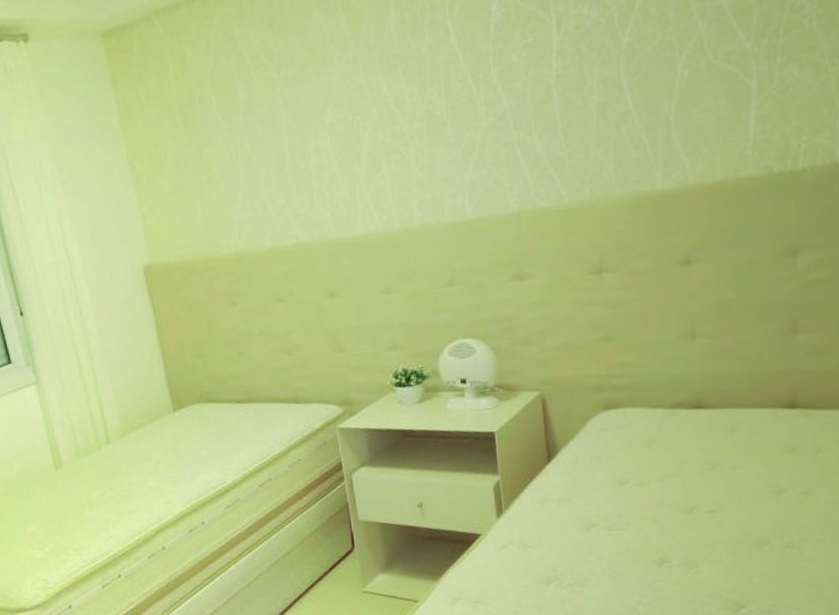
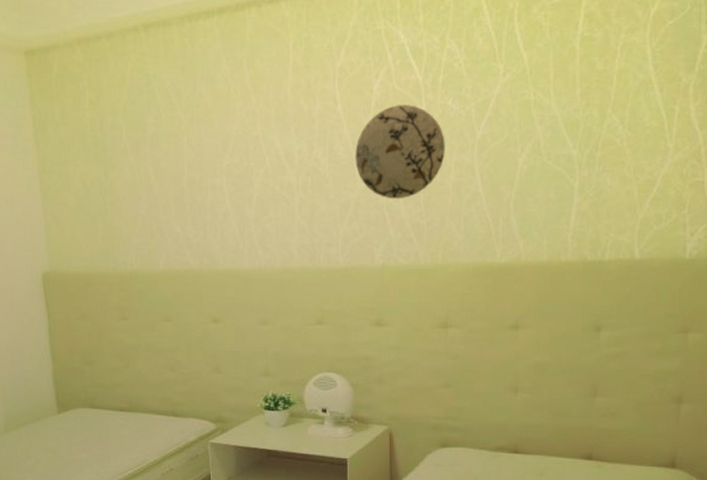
decorative plate: none [475,21,584,134] -> present [355,105,445,199]

